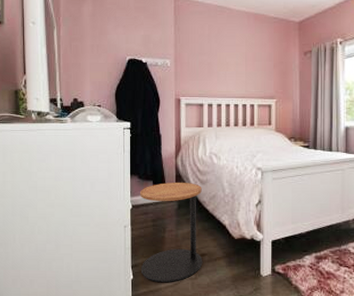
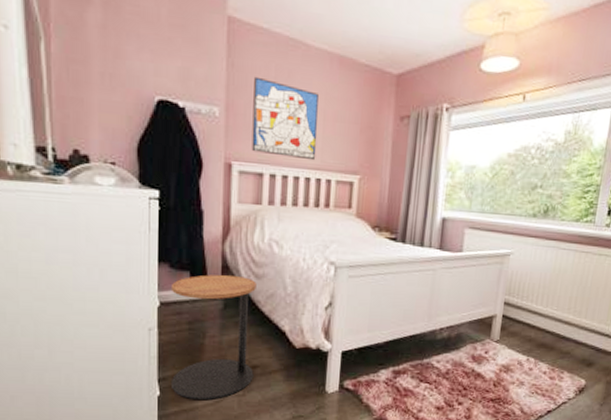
wall art: none [194,35,242,91] -> present [251,76,319,161]

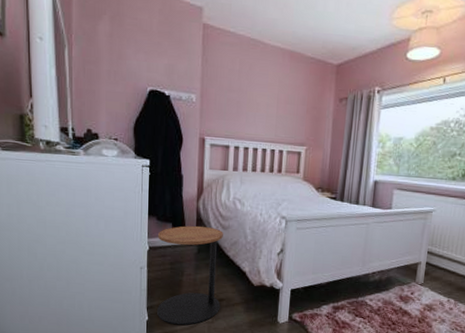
wall art: present [251,76,319,161] -> none [220,69,273,135]

